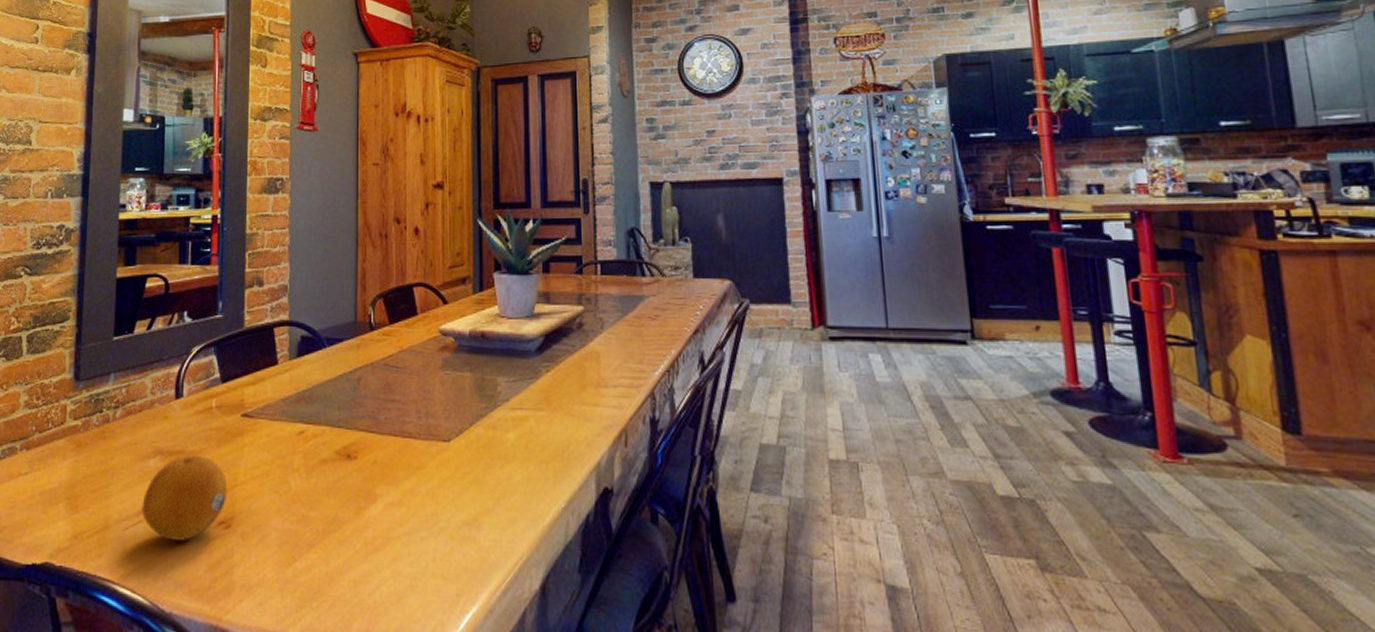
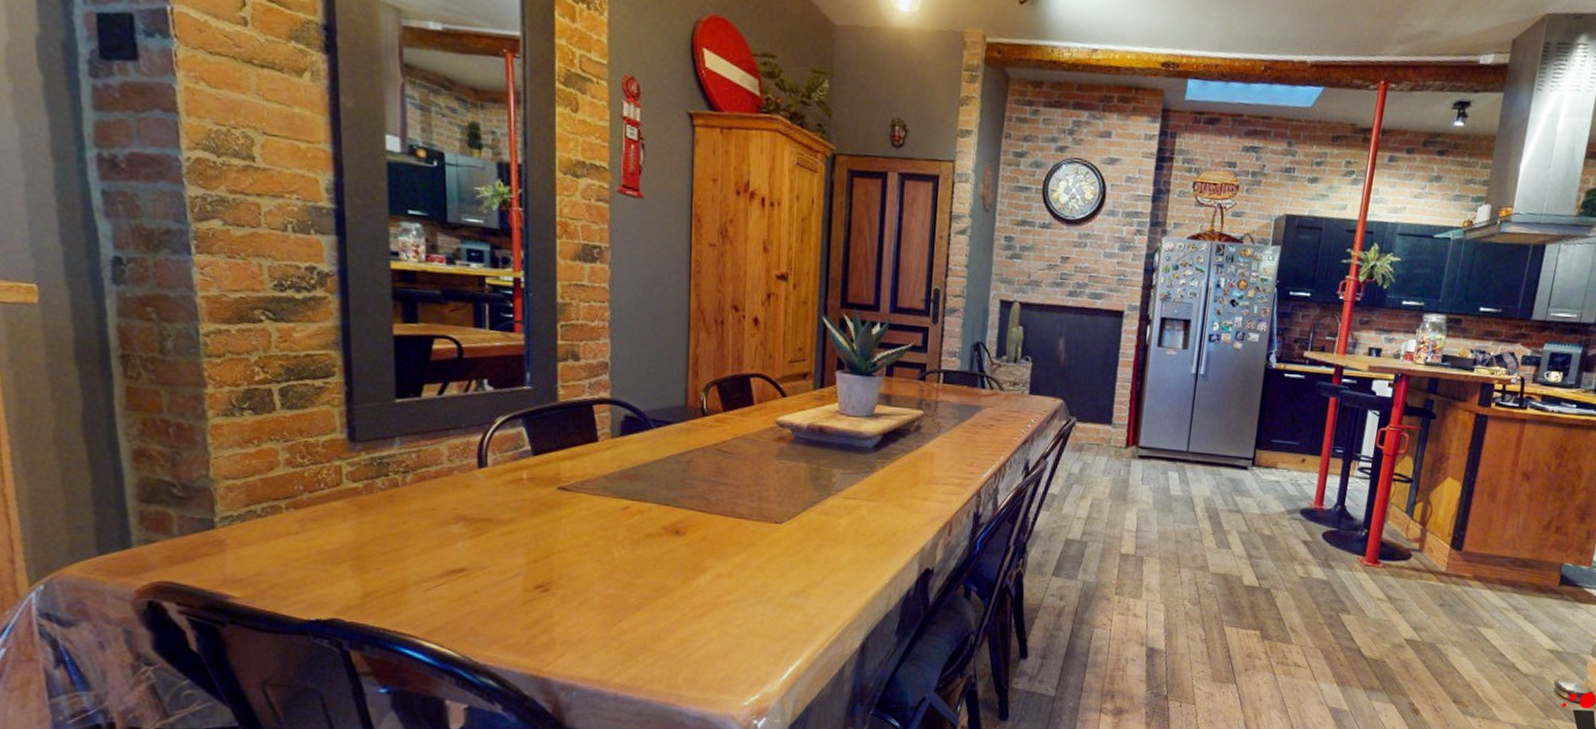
fruit: present [142,455,228,541] -> none [445,523,544,602]

